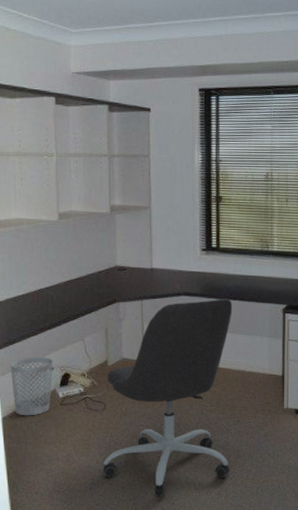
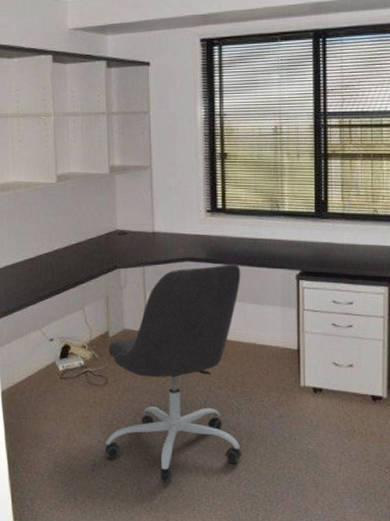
wastebasket: present [10,357,53,416] -> none [9,328,53,390]

